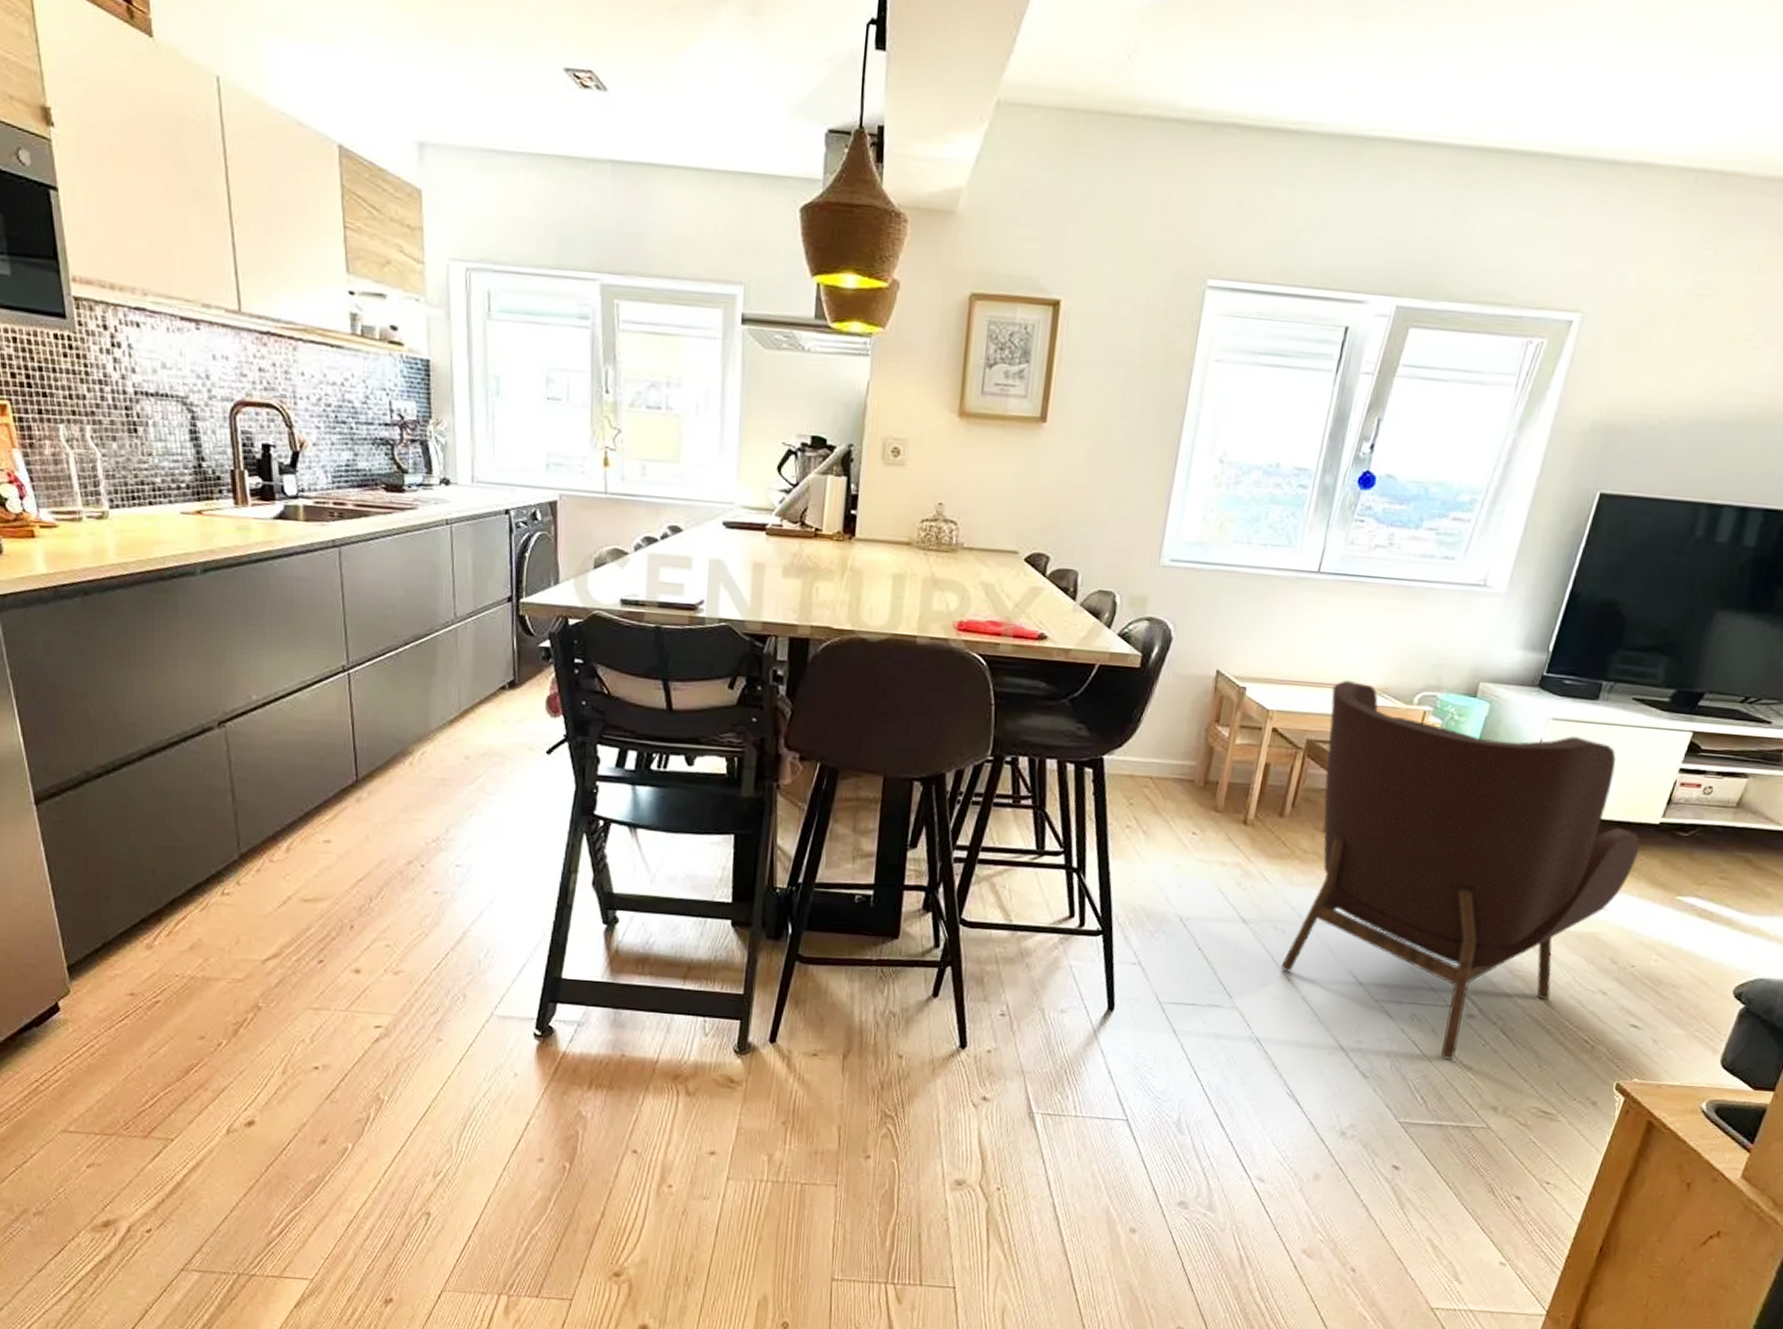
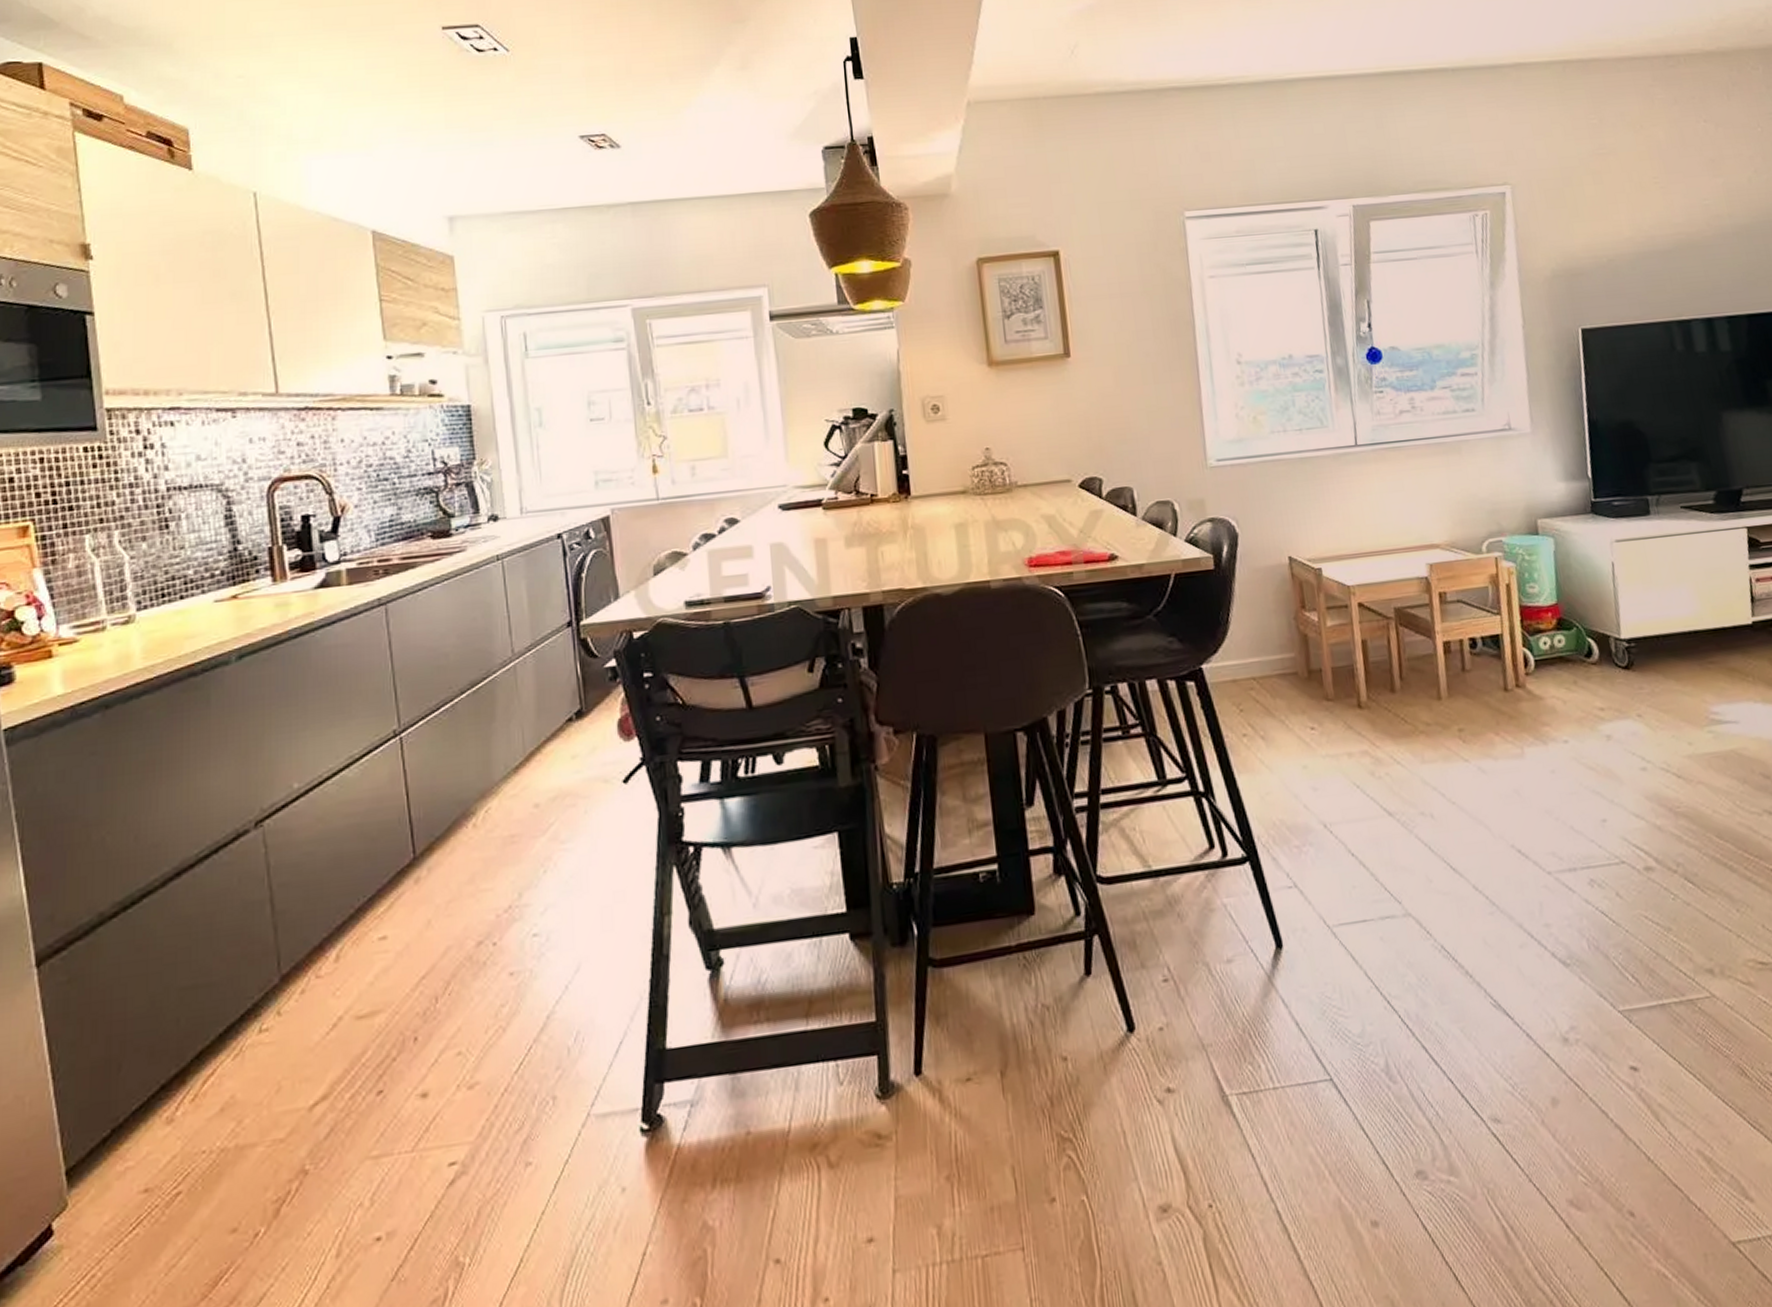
armchair: present [1280,679,1640,1060] -> none [1402,541,1746,925]

